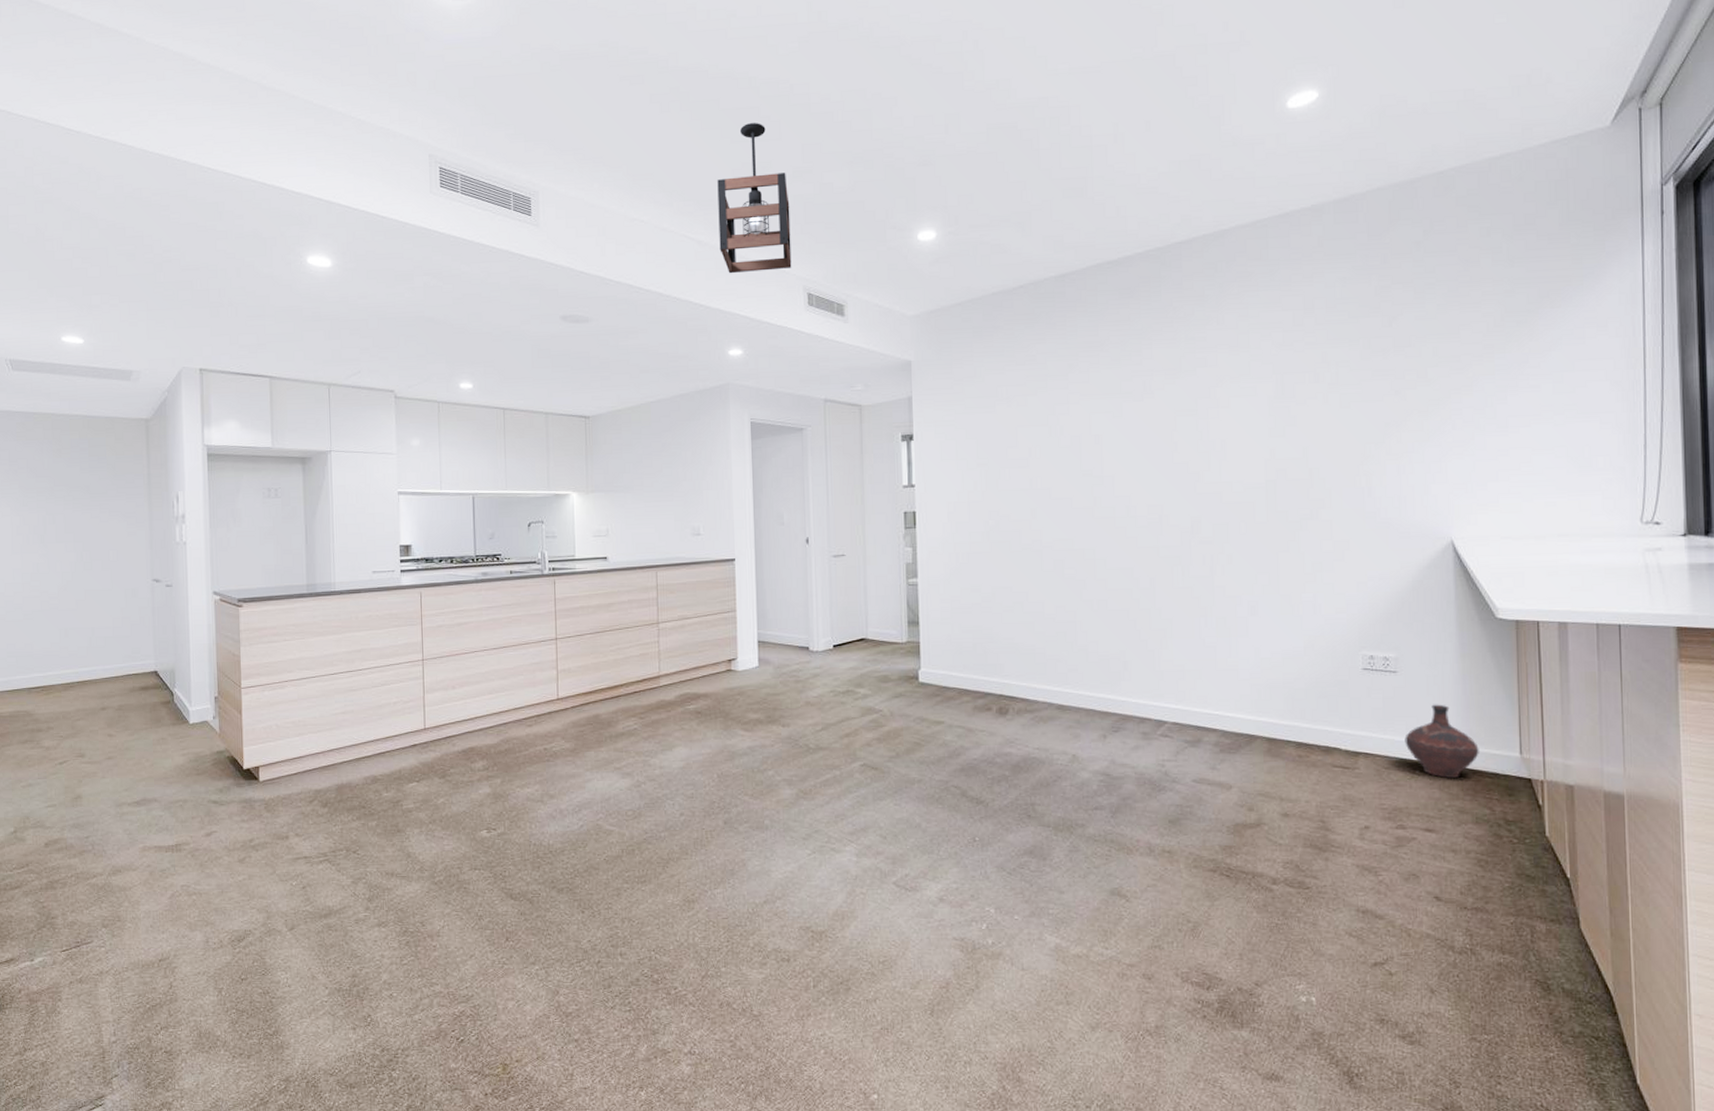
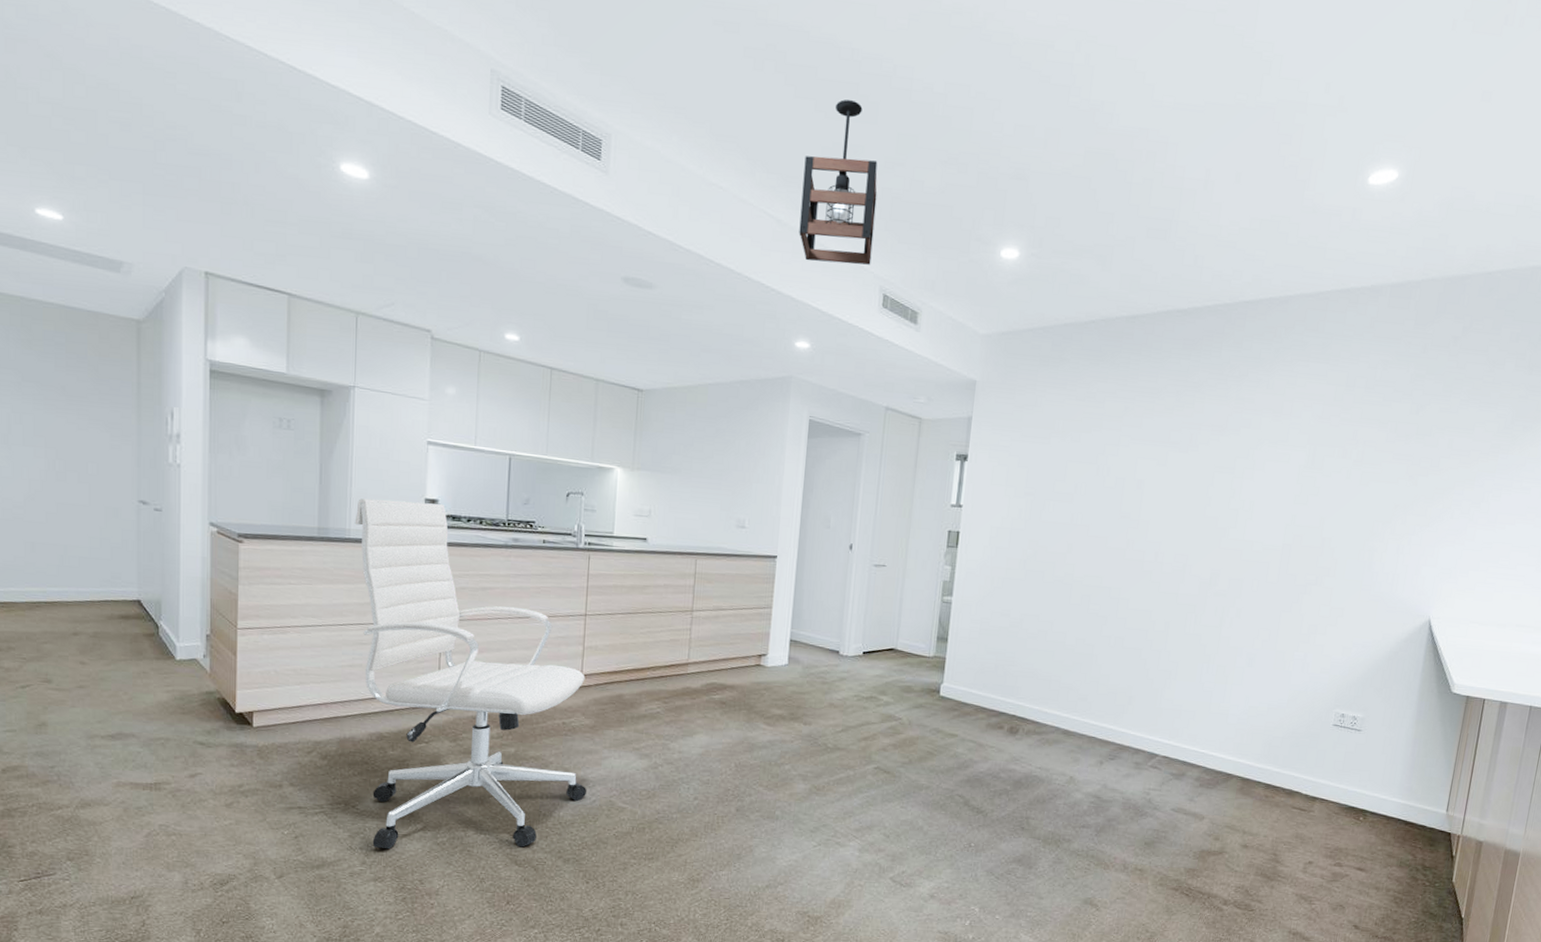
chair: none [338,549,573,893] -> present [354,498,586,850]
ceramic jug: present [1404,704,1479,779] -> none [1355,762,1415,827]

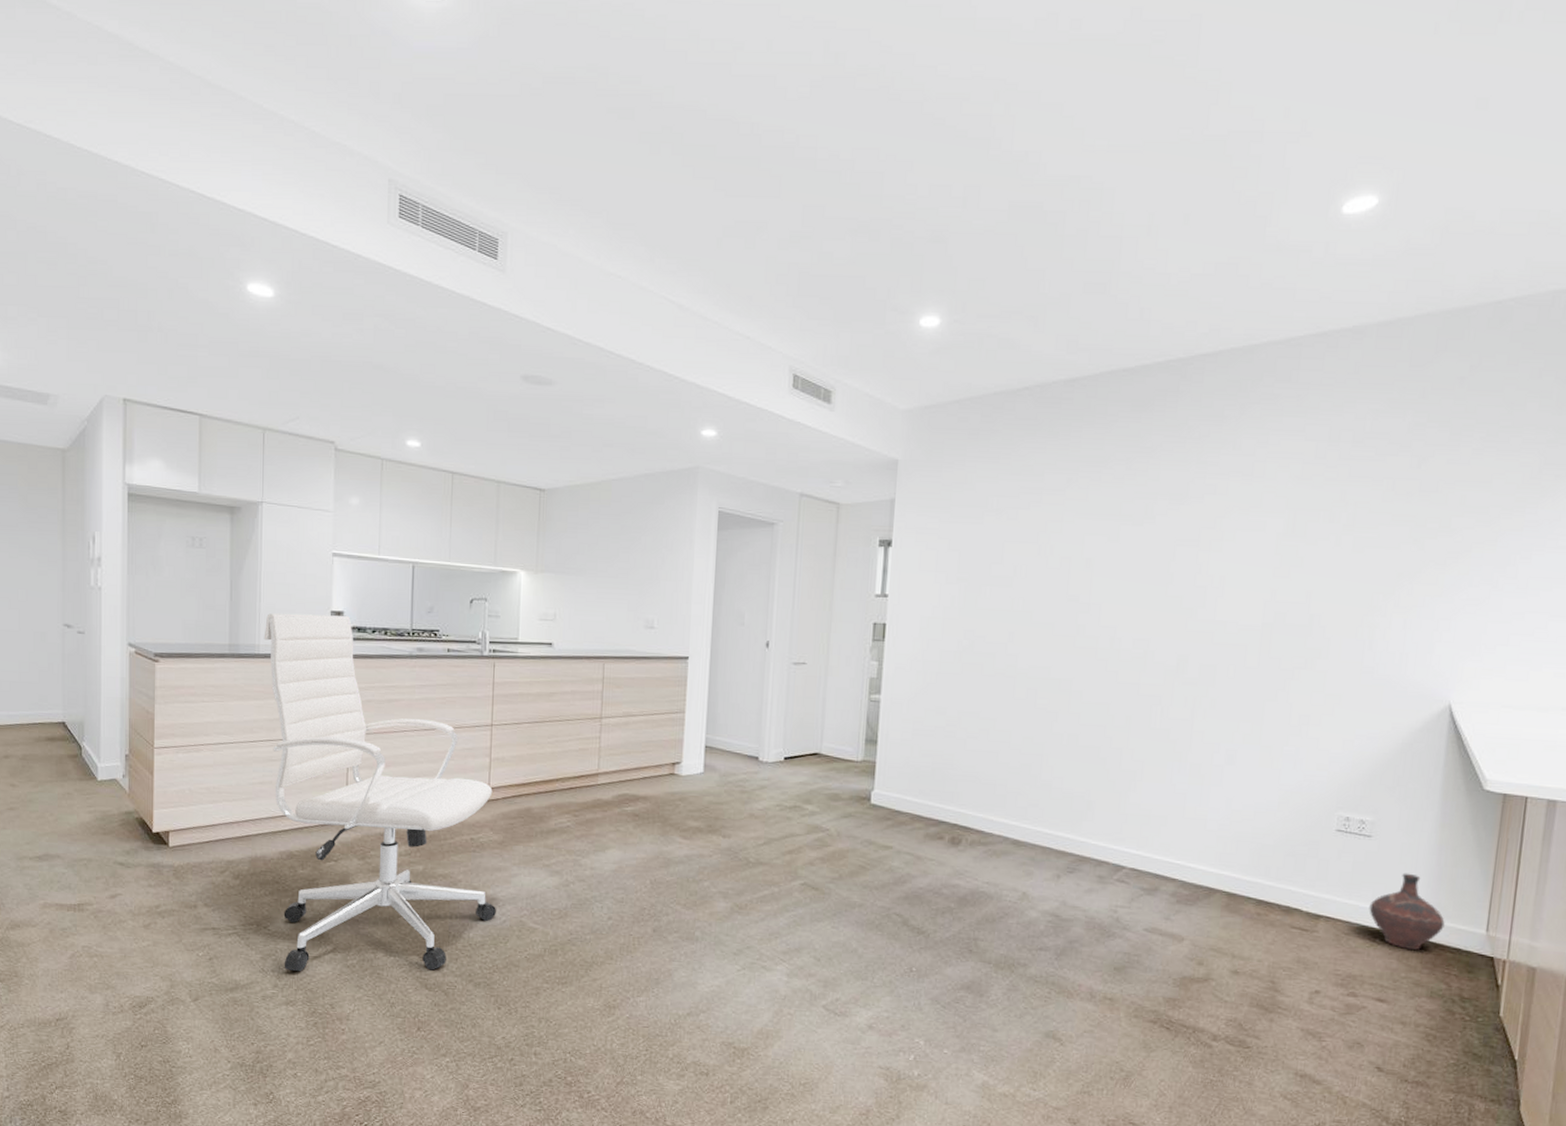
pendant light: present [799,99,878,265] -> none [702,176,783,346]
ceramic jug: none [1355,762,1415,827] -> present [1369,873,1445,951]

